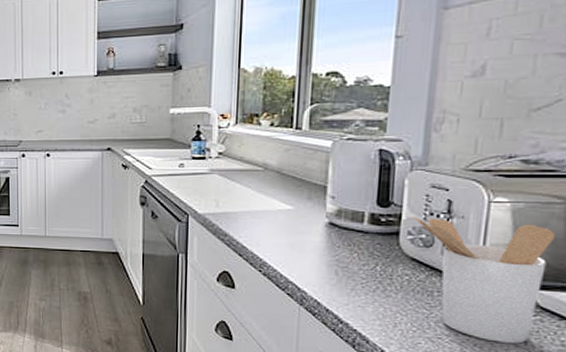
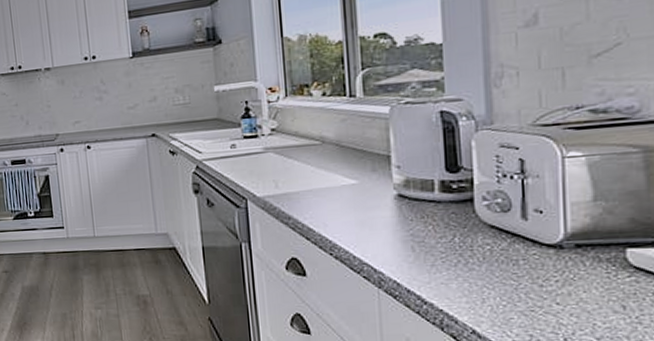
utensil holder: present [412,216,555,344] -> none [484,177,636,310]

